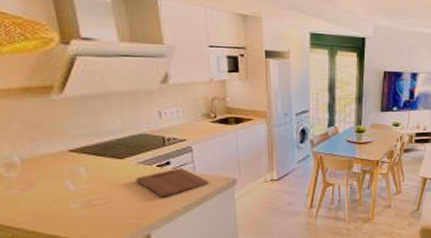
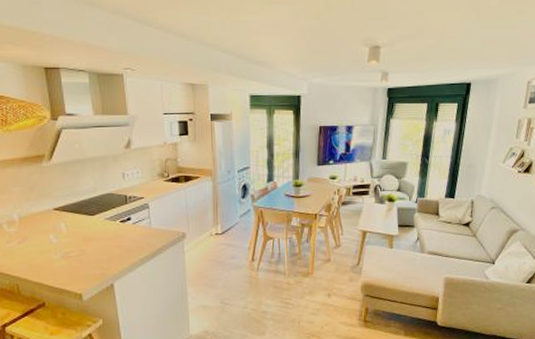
cutting board: present [136,167,209,197] -> none [103,223,162,250]

